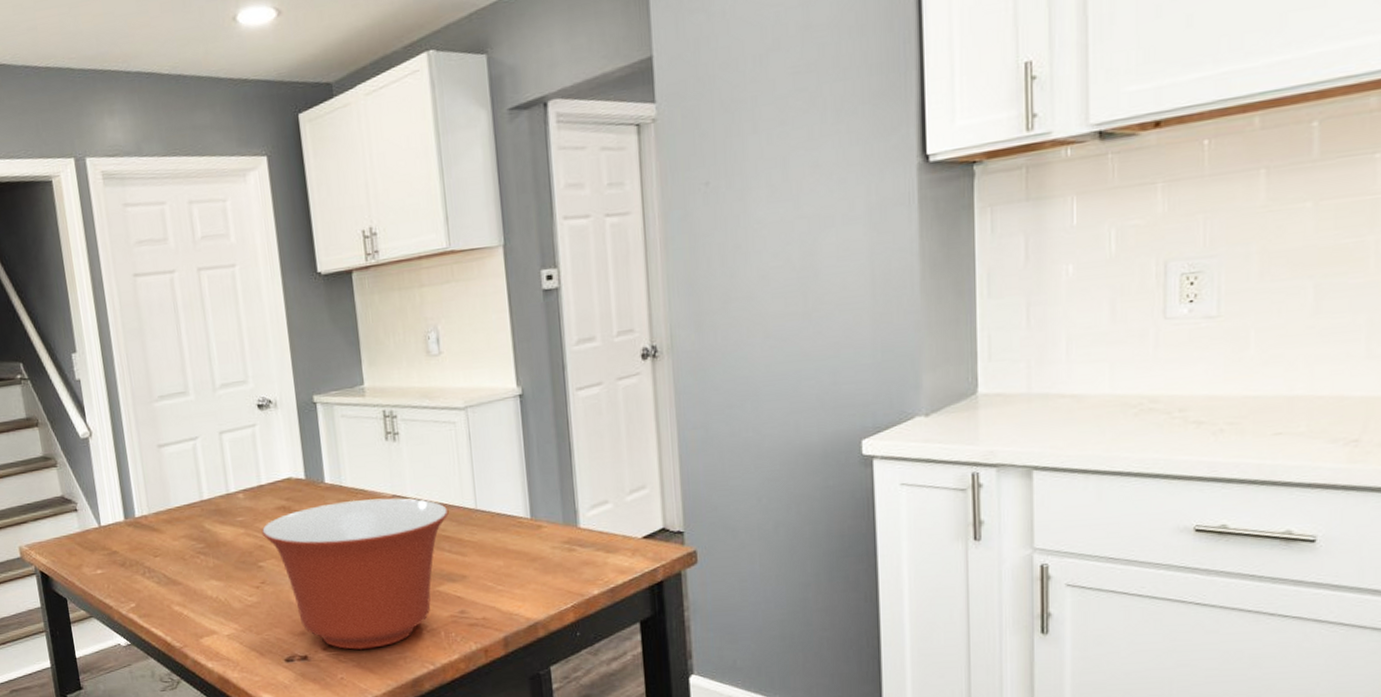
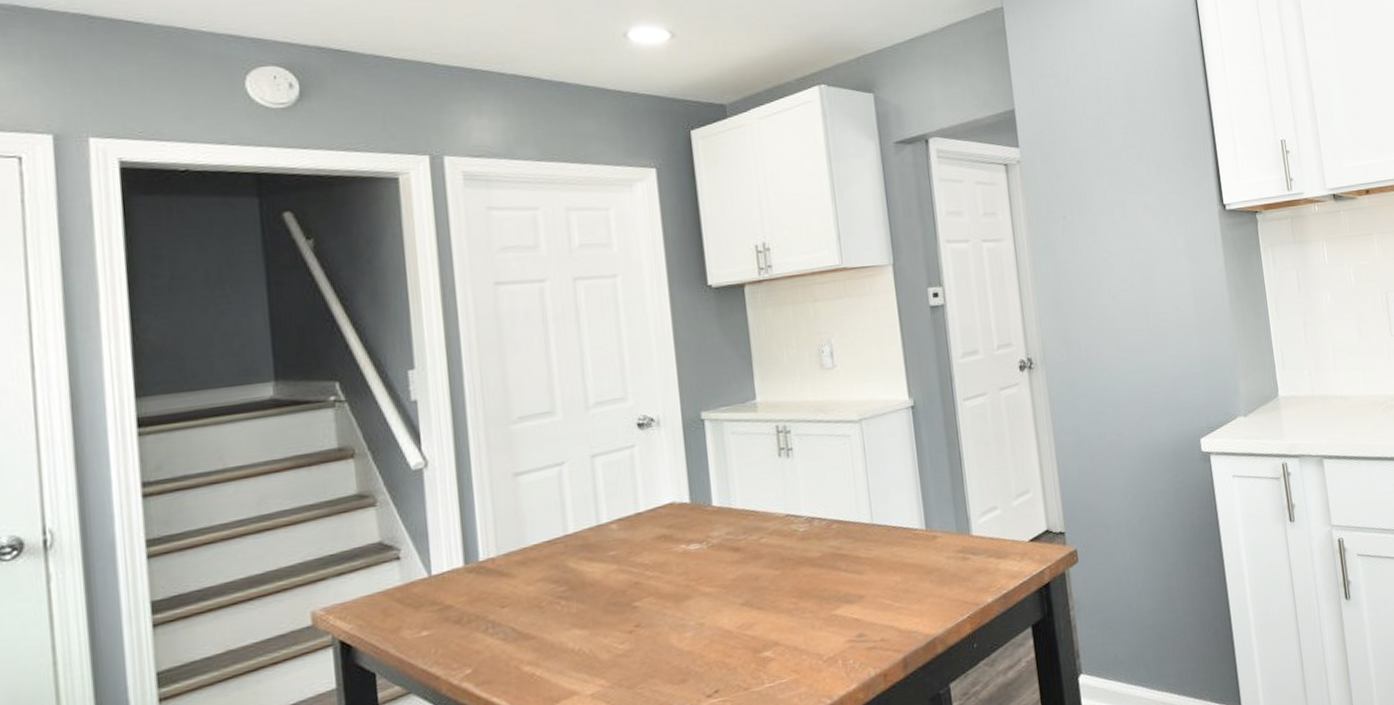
mixing bowl: present [261,498,449,650] -> none [637,516,845,694]

